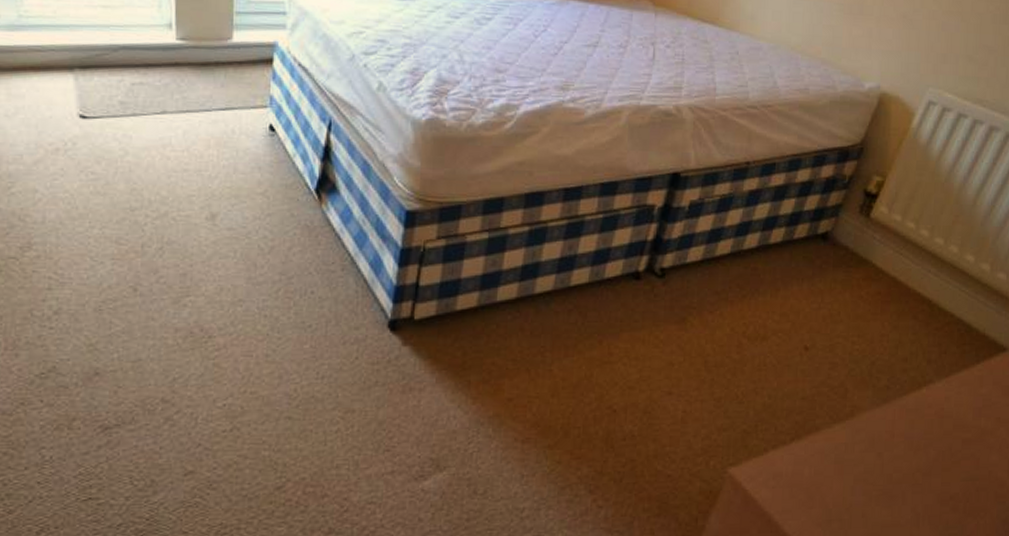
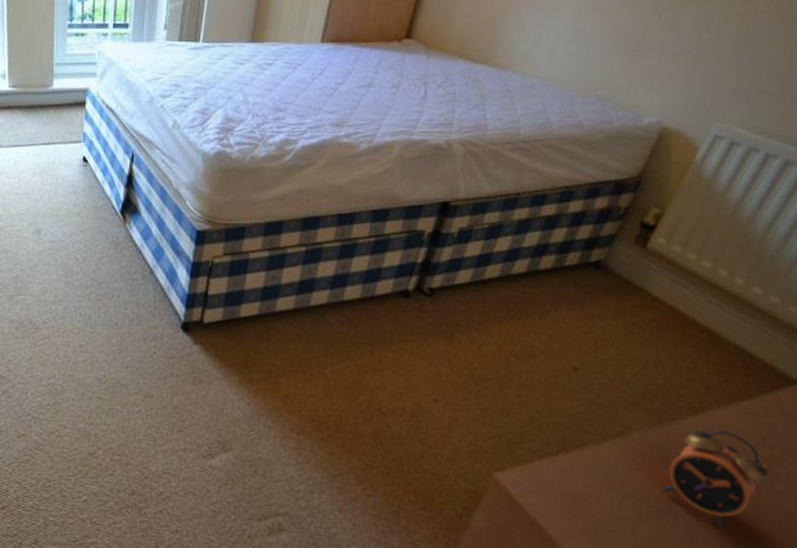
alarm clock: none [889,401,987,505] -> present [661,427,771,528]

